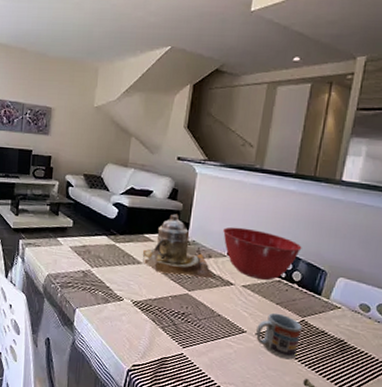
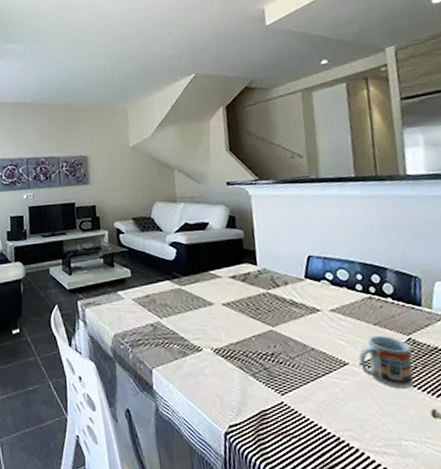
teapot: present [143,214,214,278] -> none [212,242,296,312]
mixing bowl: present [223,227,302,281] -> none [293,244,385,300]

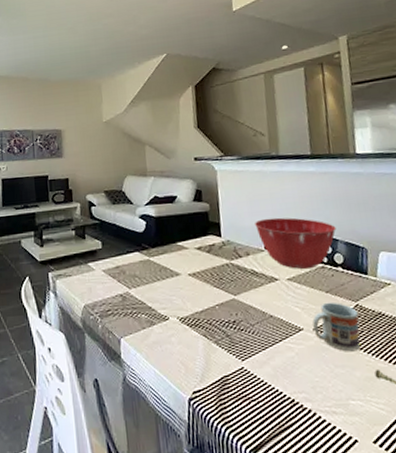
mixing bowl: none [293,244,385,300] -> present [255,217,336,270]

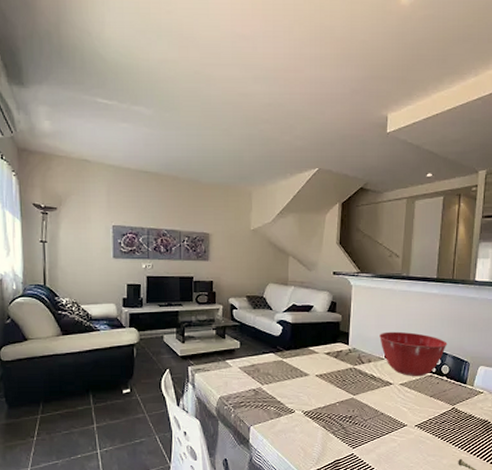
cup: present [312,302,360,352] -> none [415,404,454,445]

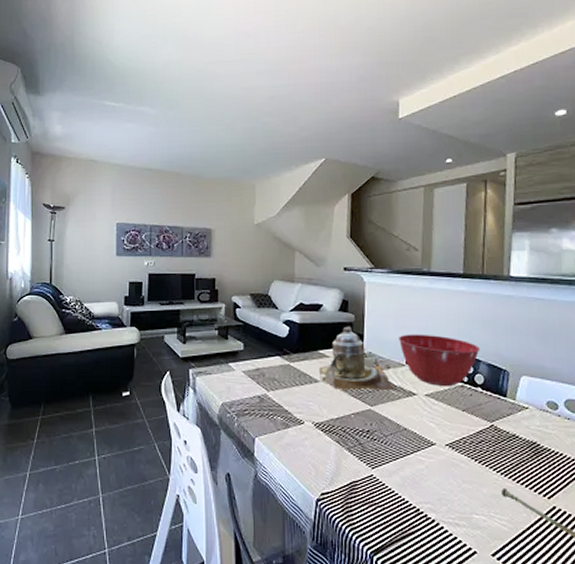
teapot: none [309,325,375,382] -> present [320,326,395,390]

